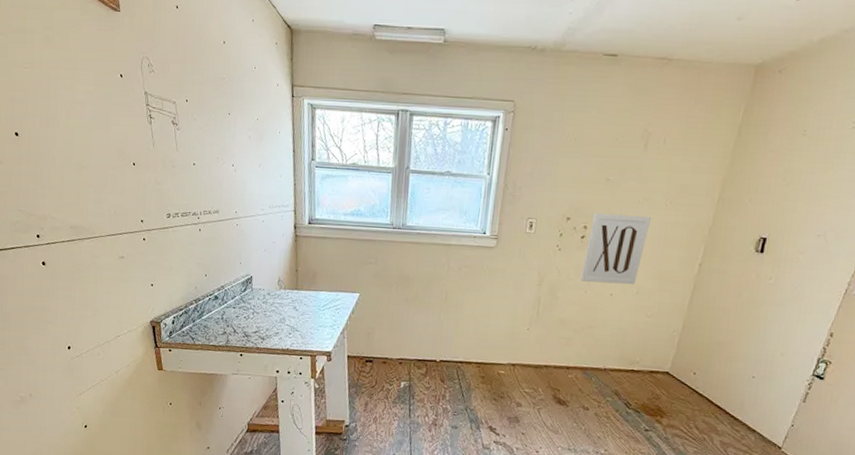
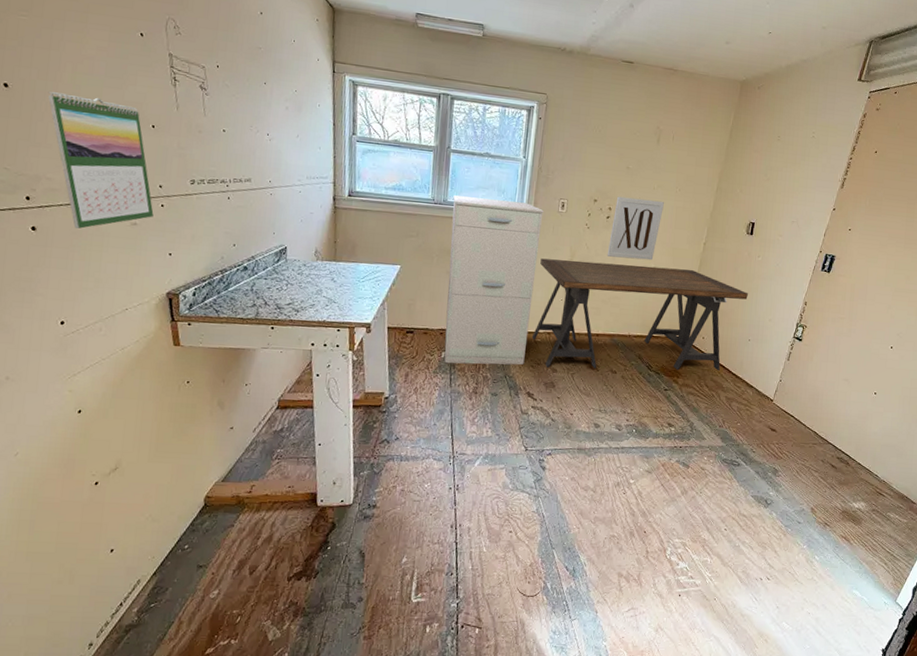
calendar: none [49,137,137,263] -> present [47,91,154,229]
filing cabinet: none [403,219,509,398] -> present [444,195,544,365]
desk: none [494,284,754,412] -> present [531,258,748,371]

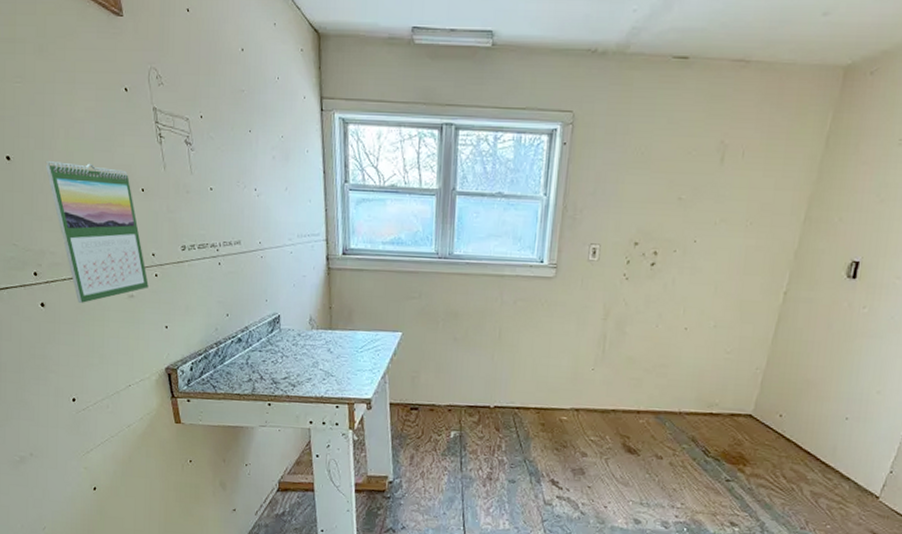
filing cabinet: present [444,195,544,365] -> none [453,247,570,448]
desk: present [531,258,748,371] -> none [556,319,847,459]
wall art: present [607,196,665,261] -> none [651,236,730,317]

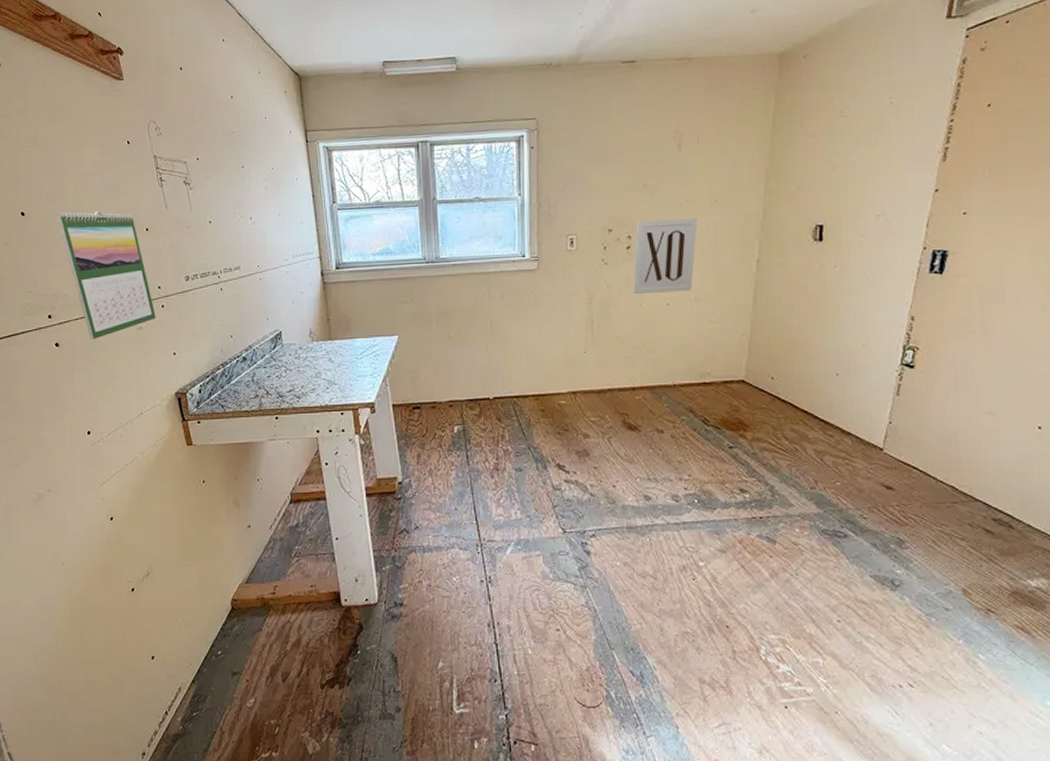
wall art: none [651,236,730,317] -> present [632,217,698,294]

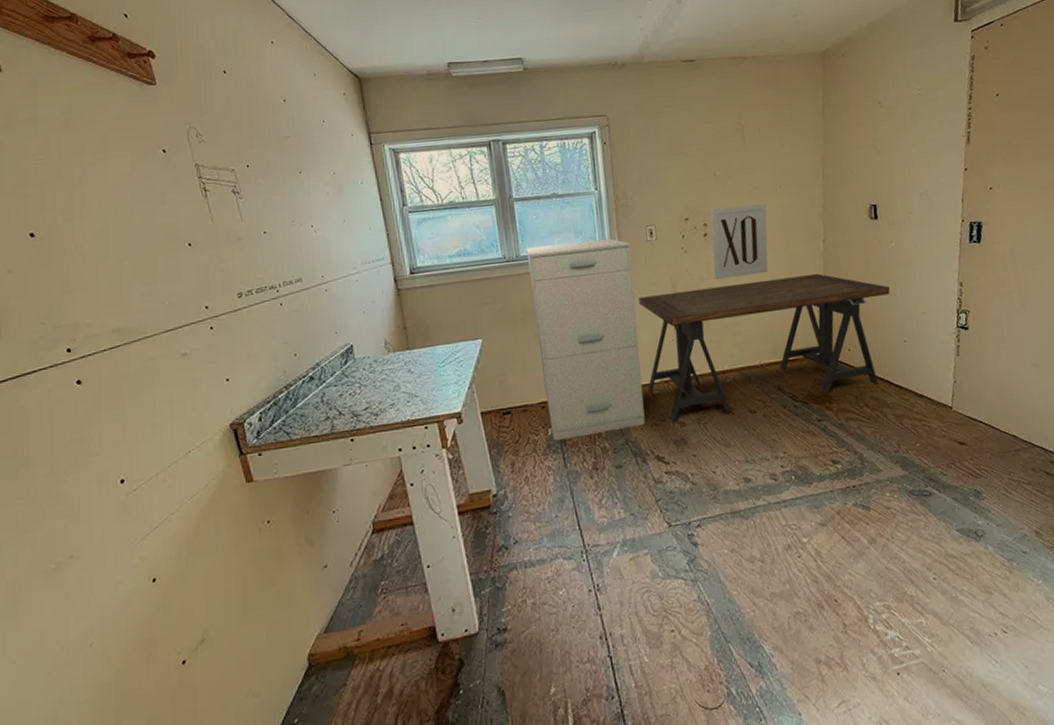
calendar: present [56,210,156,339] -> none [76,226,204,372]
filing cabinet: none [445,246,550,439] -> present [526,238,646,442]
desk: none [553,296,827,433] -> present [639,274,890,422]

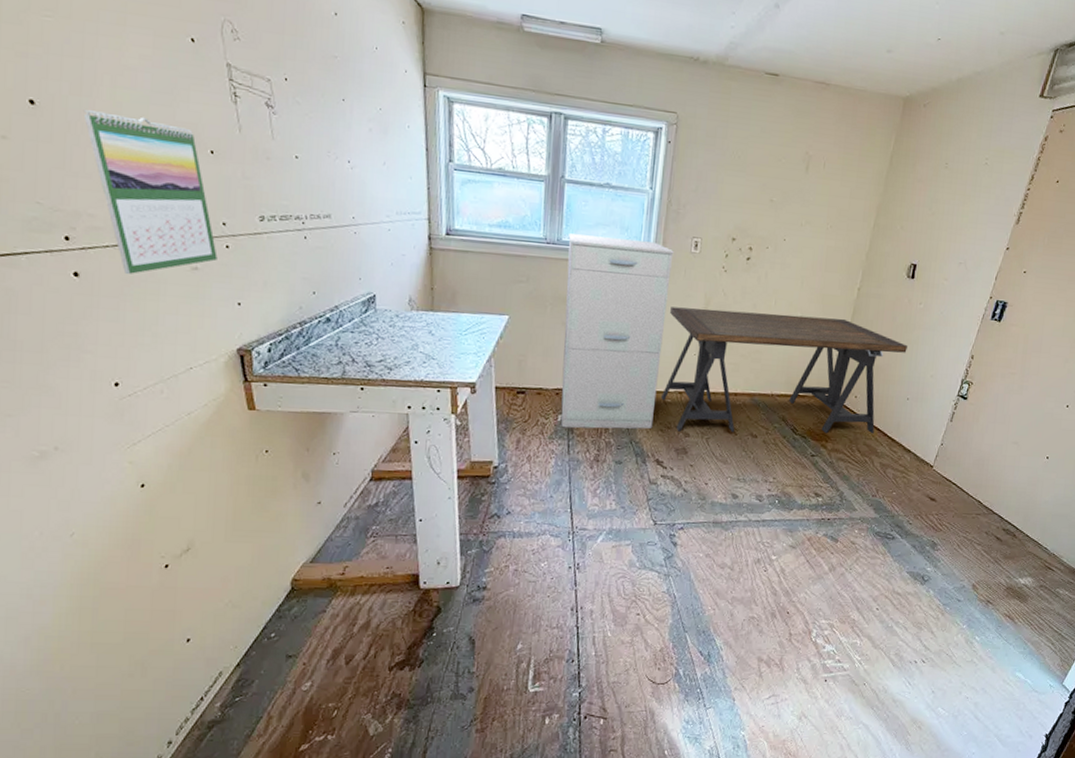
calendar: none [76,226,204,372] -> present [83,110,217,274]
wall art: present [710,203,768,279] -> none [746,234,814,309]

